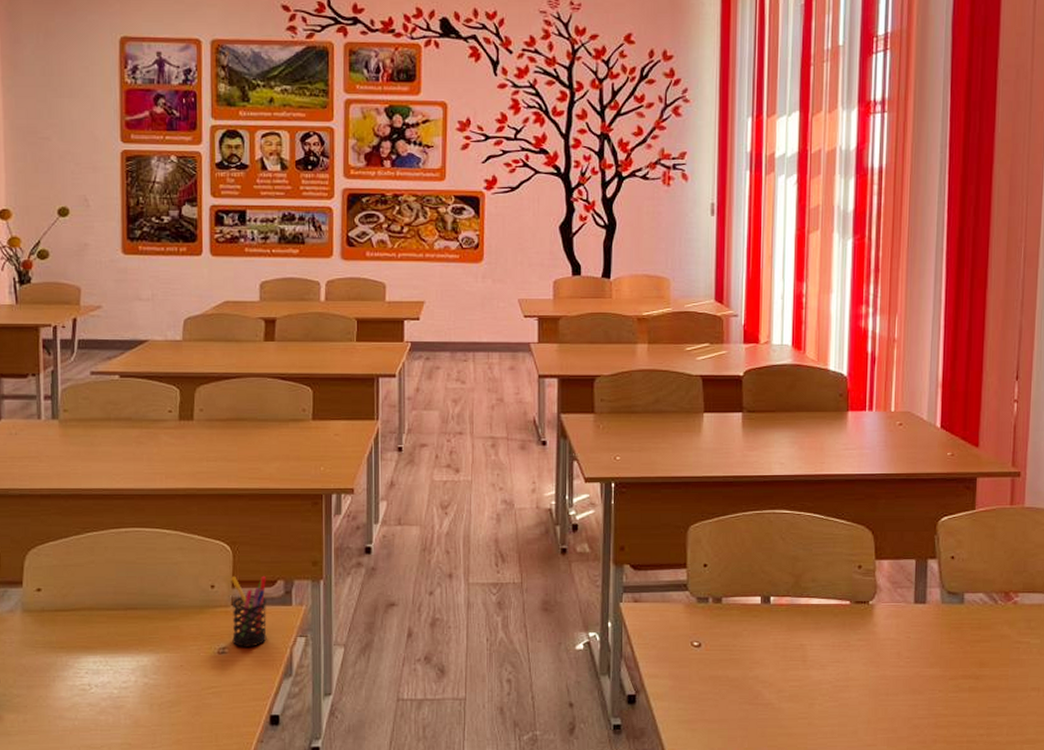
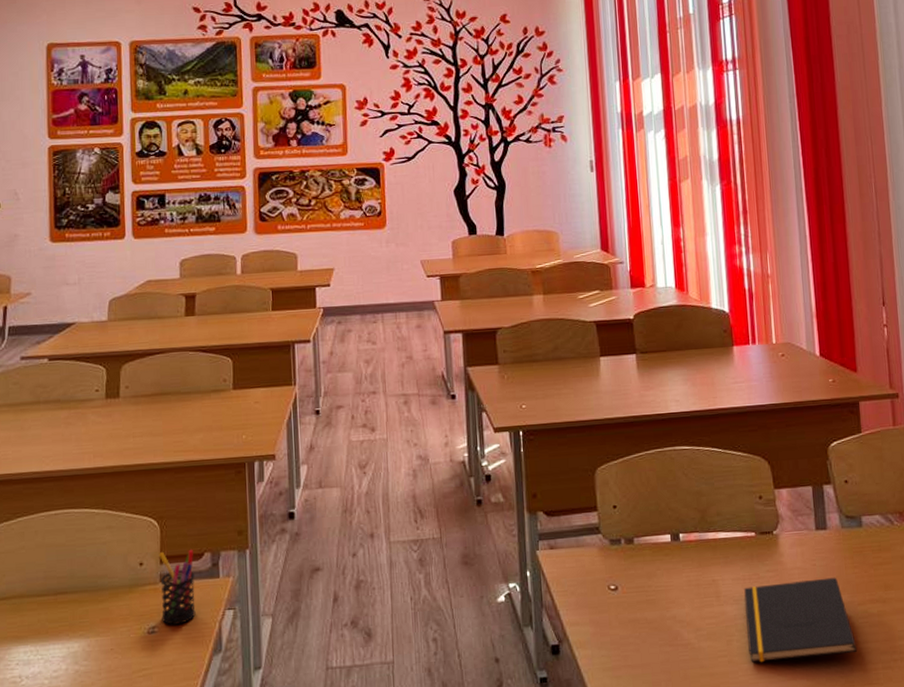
notepad: none [830,651,944,727] -> present [744,577,858,663]

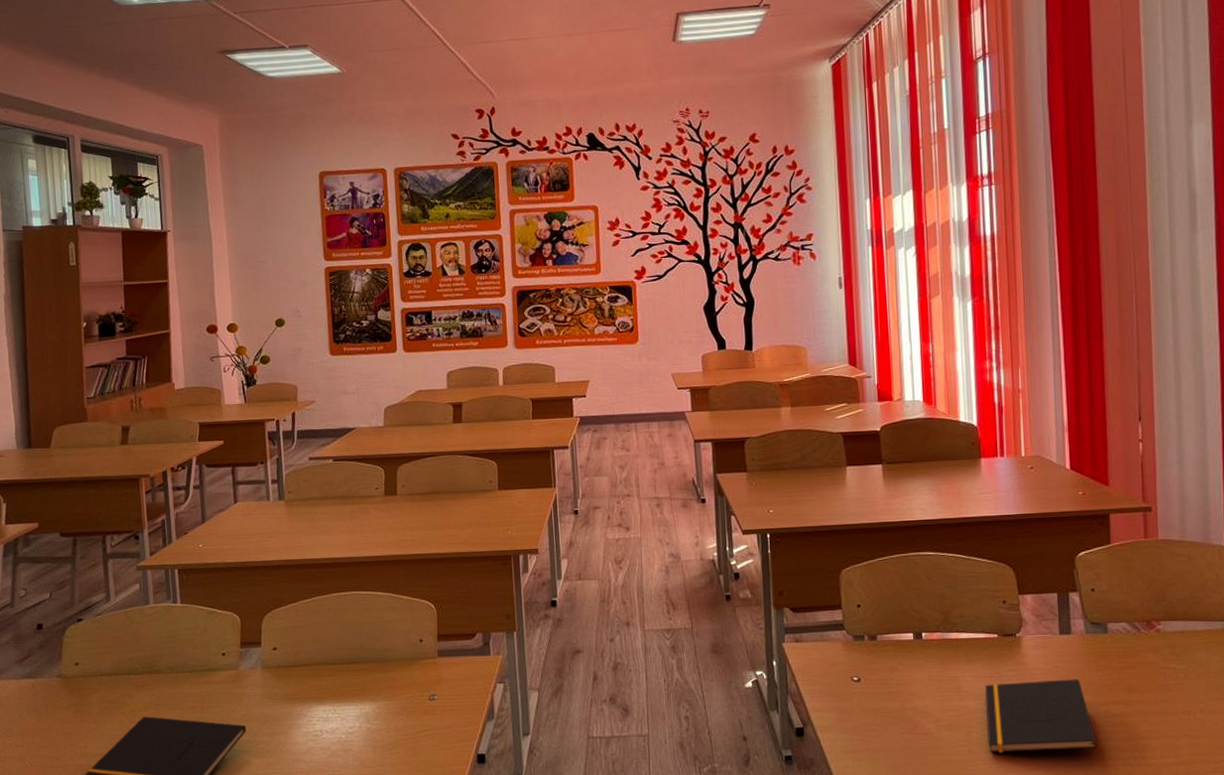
pen holder: present [159,549,196,625] -> none [436,629,470,694]

